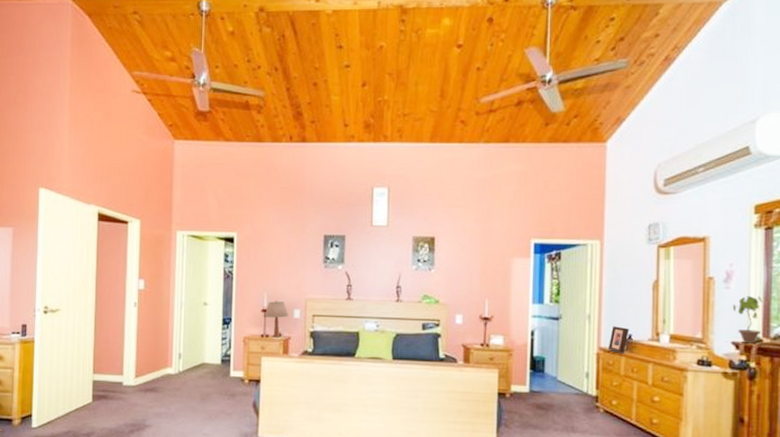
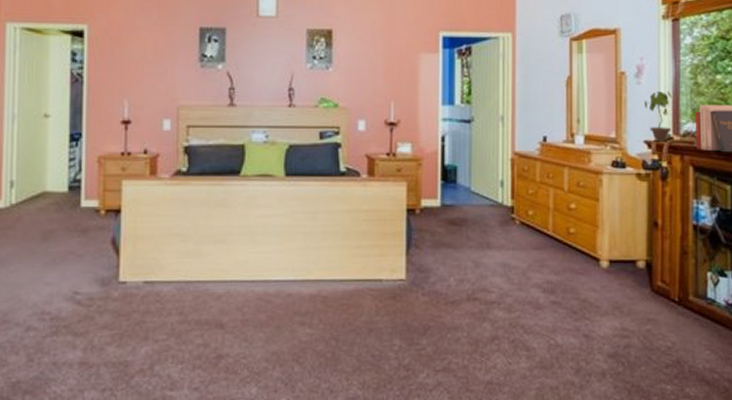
table lamp: present [264,300,288,338] -> none [124,109,156,156]
picture frame: present [609,326,629,353] -> none [523,128,544,157]

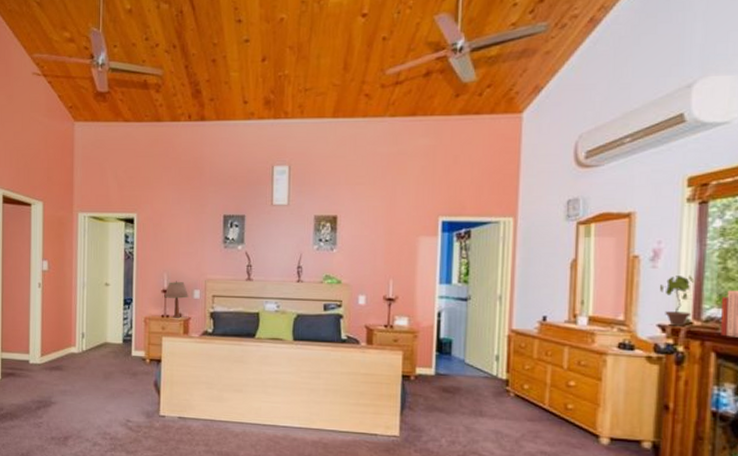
table lamp: none [124,109,156,156] -> present [164,281,188,318]

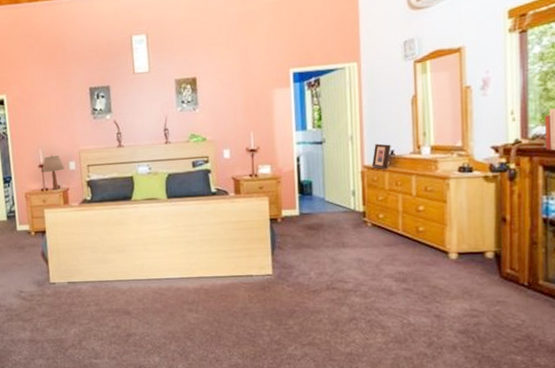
picture frame: none [521,307,544,336] -> present [372,143,391,169]
potted plant: present [660,275,695,326] -> none [491,98,520,146]

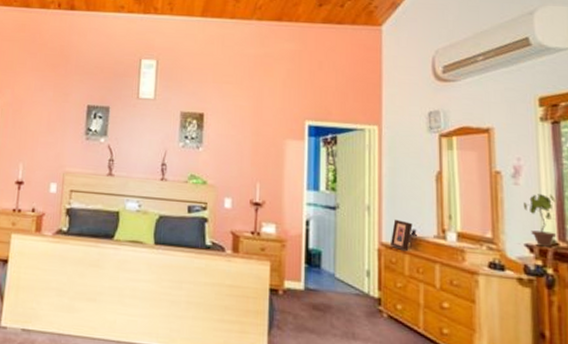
table lamp: present [41,155,65,190] -> none [17,172,44,214]
potted plant: none [491,98,520,146] -> present [524,193,557,247]

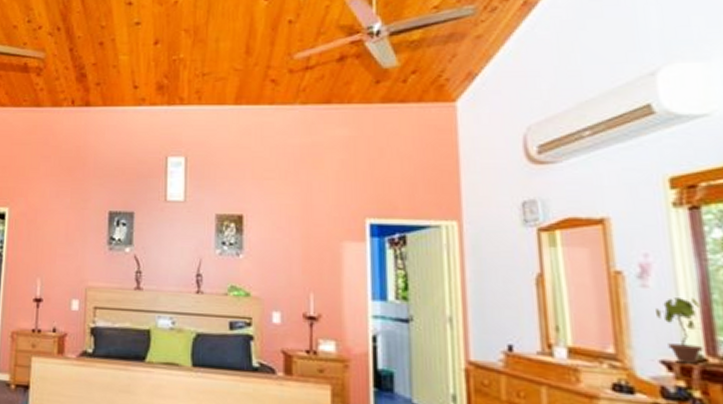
picture frame: present [391,219,413,251] -> none [481,333,509,370]

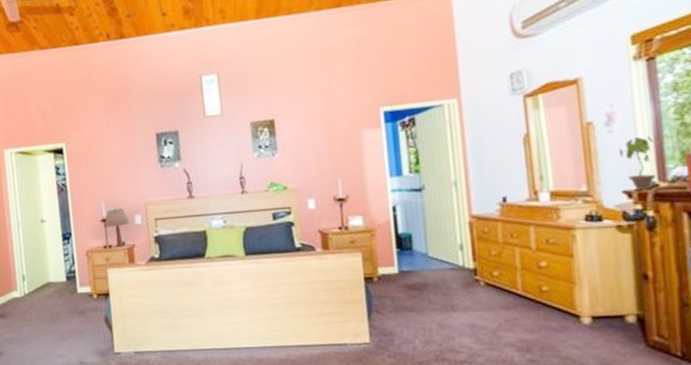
table lamp: none [36,288,65,334] -> present [104,208,130,248]

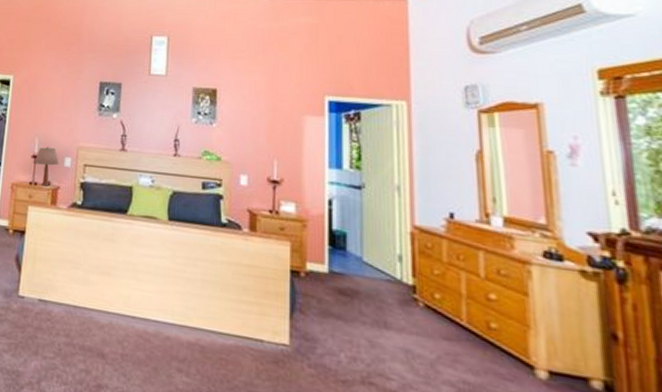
potted plant: present [619,135,657,190] -> none [584,176,628,237]

